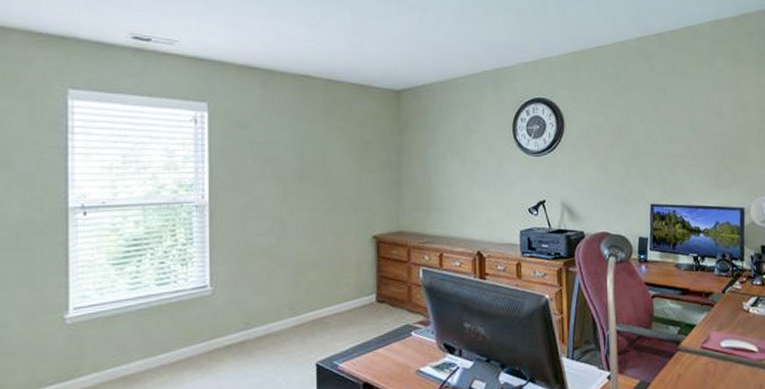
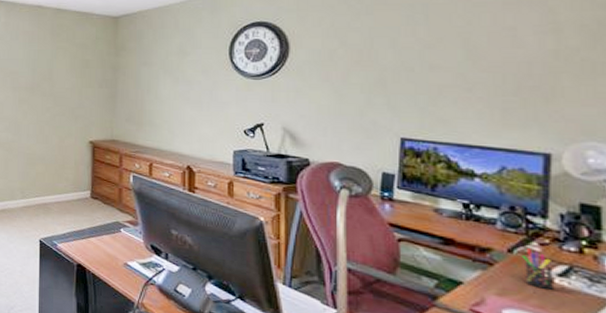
pen holder: none [730,288,749,319] -> present [521,249,553,290]

